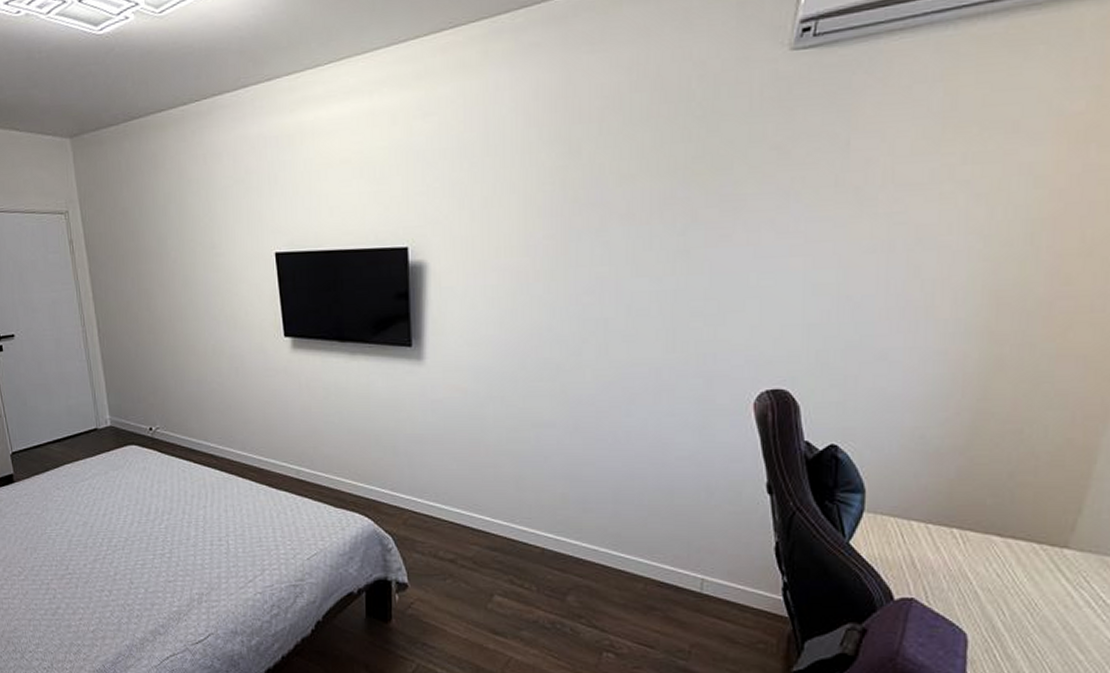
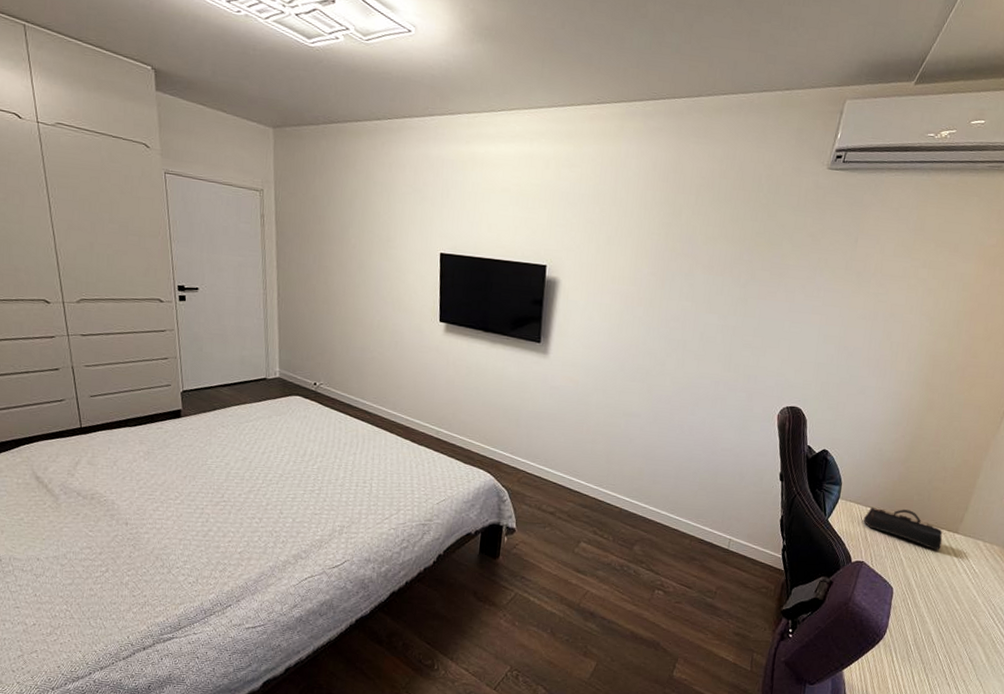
pencil case: none [905,519,1043,575] -> present [863,507,943,550]

